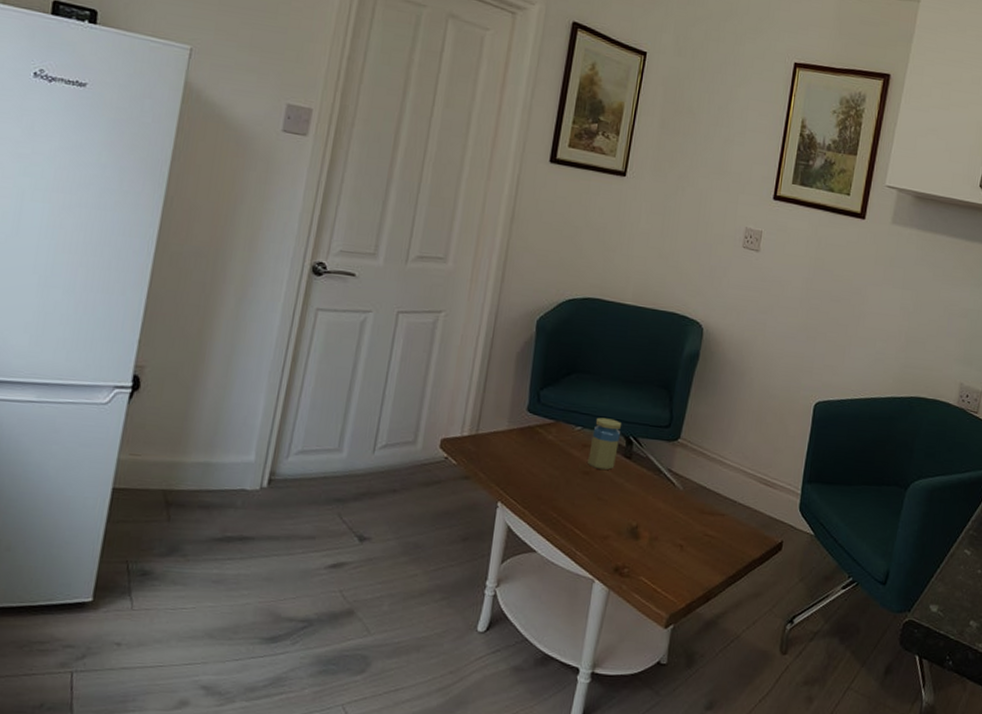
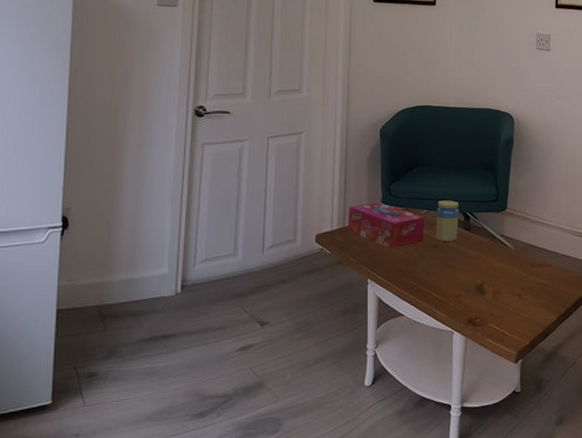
tissue box: none [481,409,577,470] -> present [348,202,424,250]

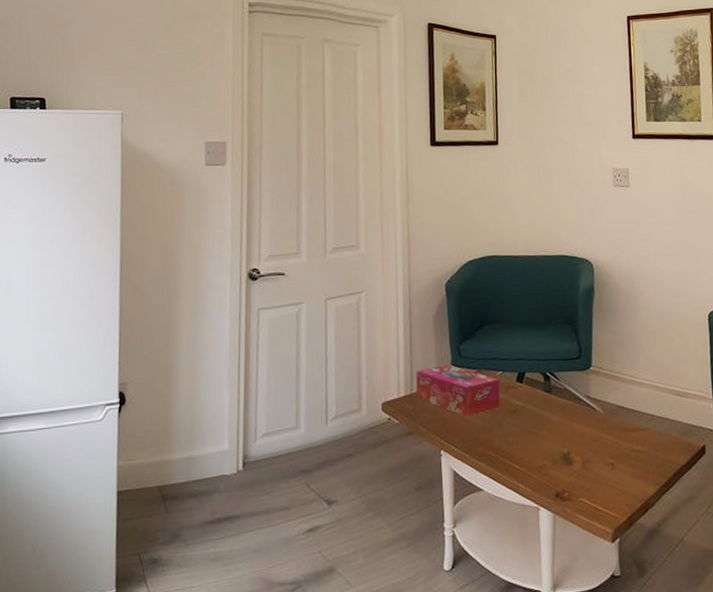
jar: present [435,200,459,242] -> none [512,359,538,406]

